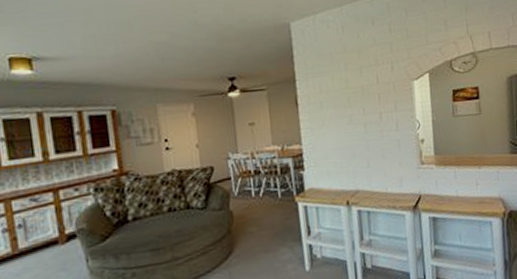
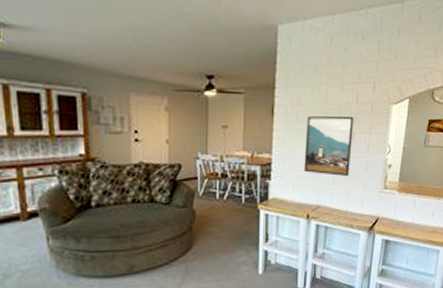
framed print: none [331,96,383,159] -> present [304,115,354,177]

